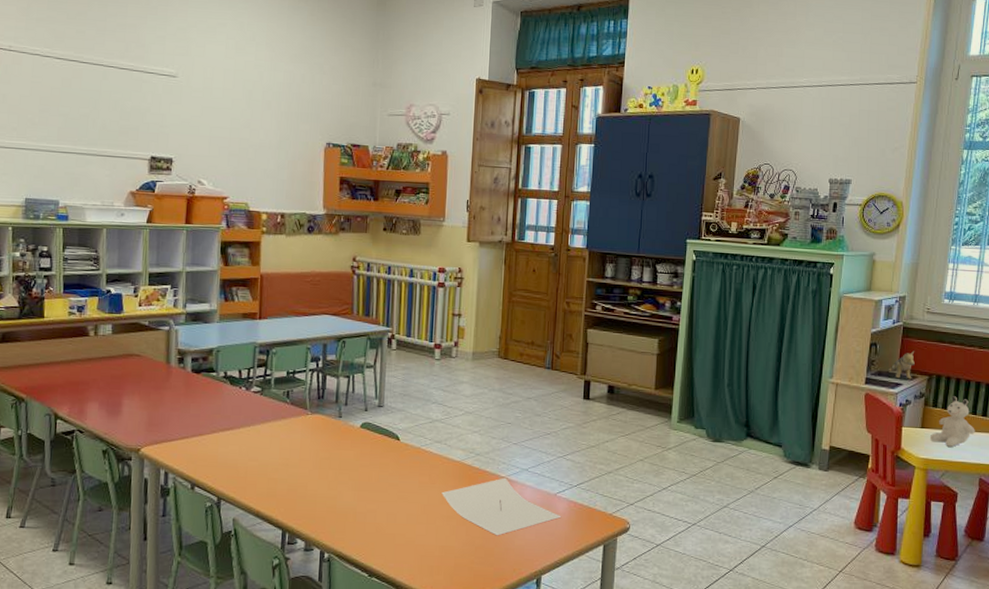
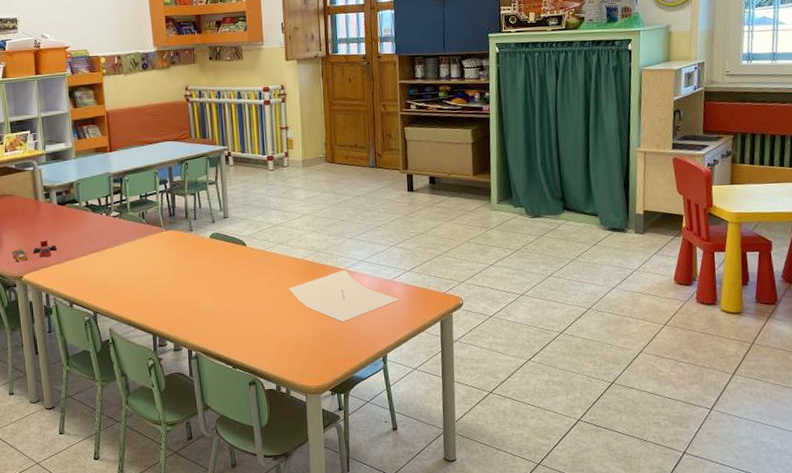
toy car: none [132,410,185,433] -> present [12,240,57,262]
plush toy: present [888,351,915,379] -> none [693,113,719,141]
stuffed animal: present [930,396,975,447] -> none [740,151,784,199]

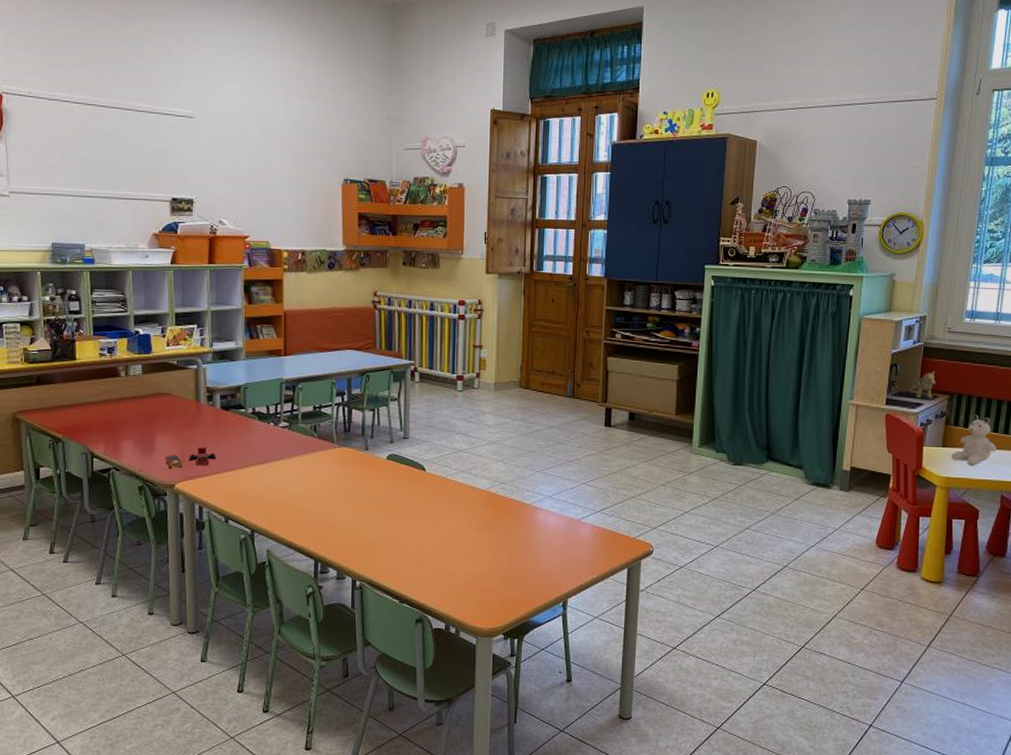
paper sheet: present [289,269,400,322] -> none [468,505,586,562]
plush toy: none [693,113,719,141] -> present [908,370,936,399]
stuffed animal: none [740,151,784,199] -> present [952,414,997,465]

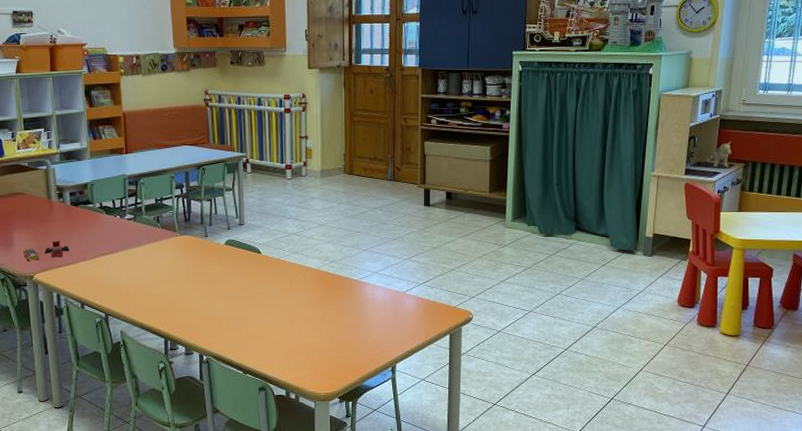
stuffed animal: present [952,414,997,465] -> none [747,180,789,227]

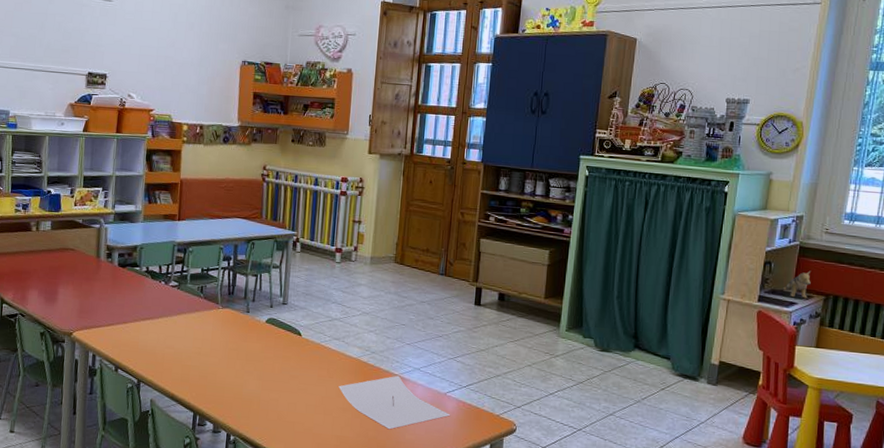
toy car: present [23,240,69,262] -> none [65,300,111,318]
paper sheet: none [302,280,411,332] -> present [338,375,451,430]

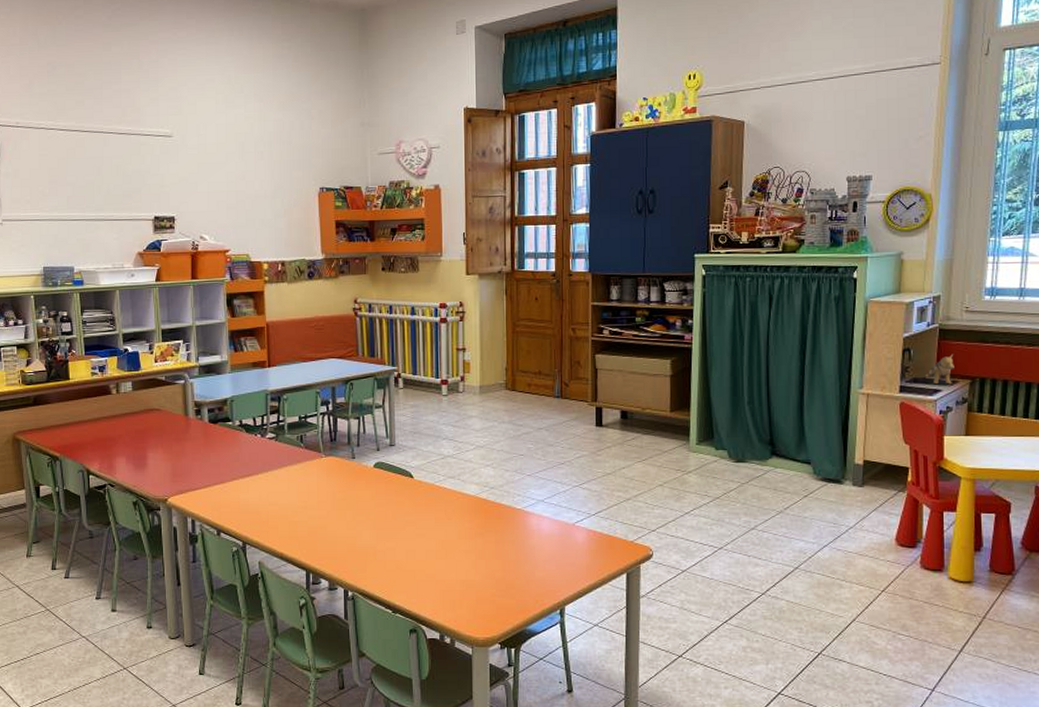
paper sheet: present [338,375,451,430] -> none [458,510,582,568]

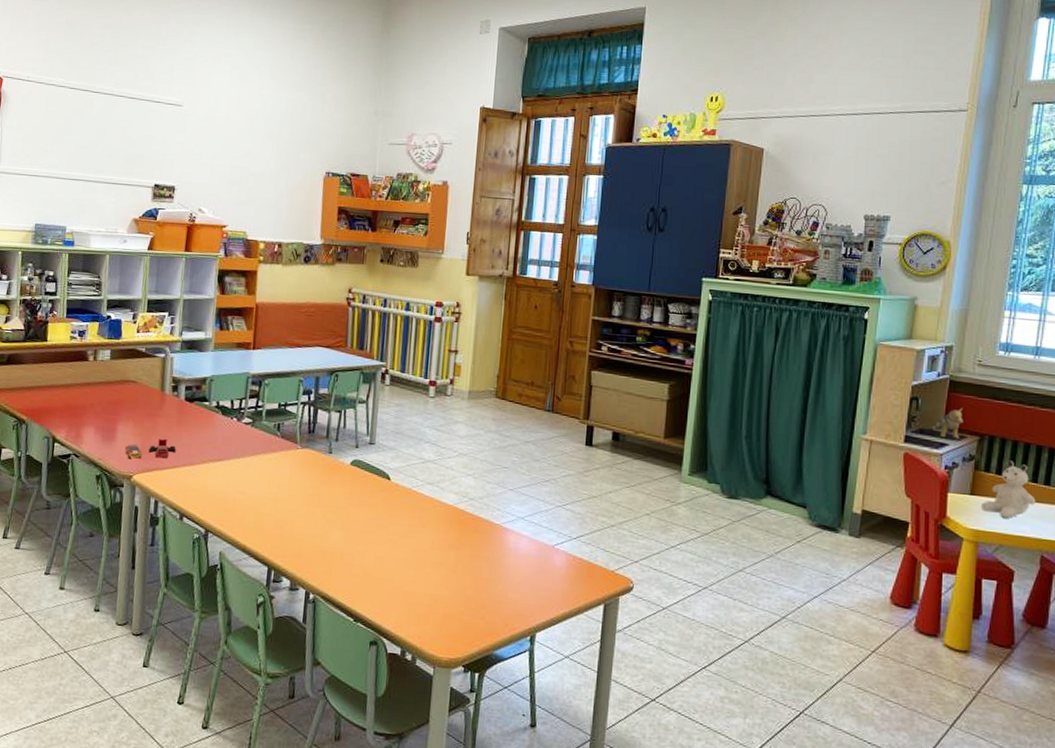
toy car: none [157,460,206,484] -> present [125,438,176,459]
stuffed animal: none [977,399,1028,454] -> present [982,460,1036,518]

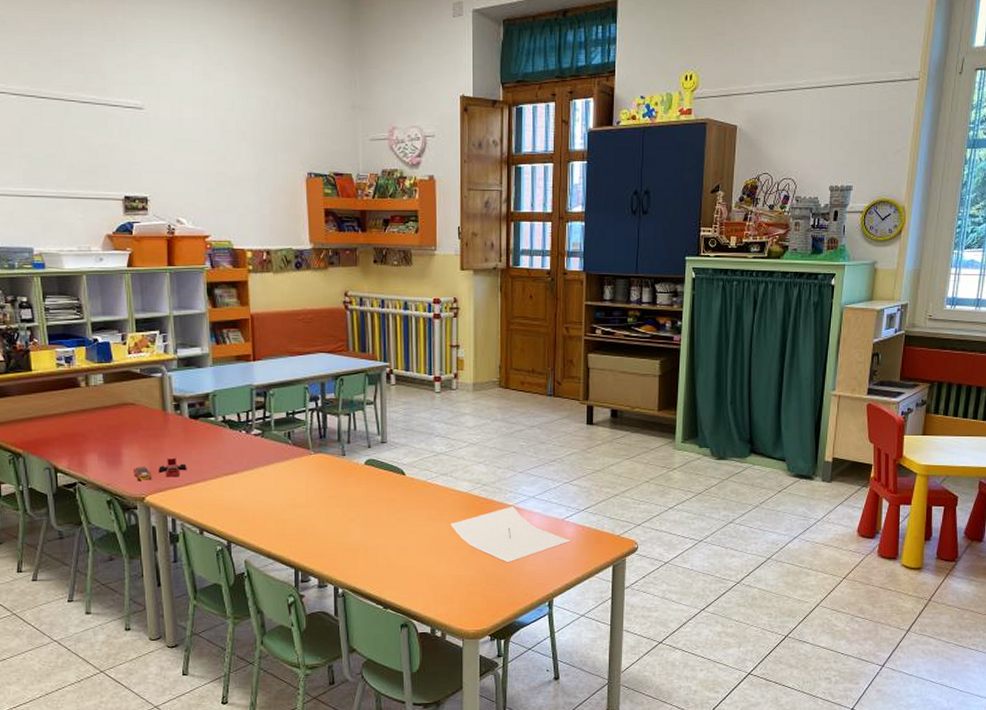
paper sheet: none [432,525,559,588] -> present [450,506,571,563]
plush toy: present [931,407,963,440] -> none [890,359,917,388]
stuffed animal: present [982,460,1036,518] -> none [932,402,976,452]

